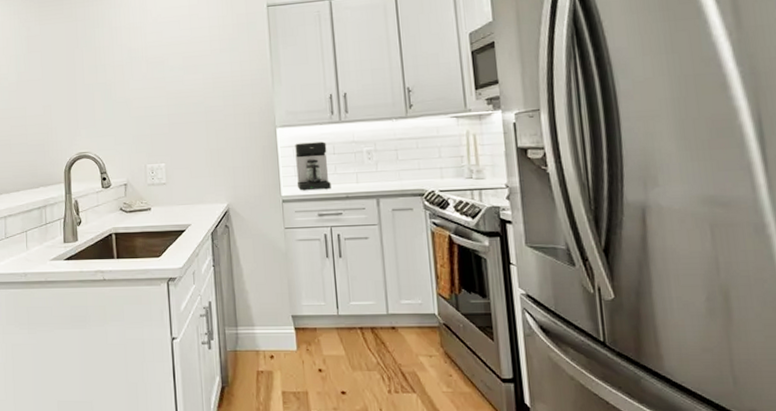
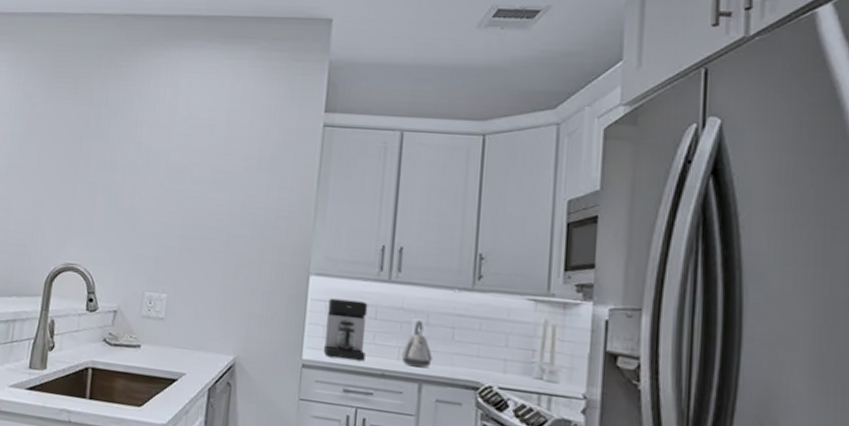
kettle: none [359,148,384,187] -> present [401,320,433,368]

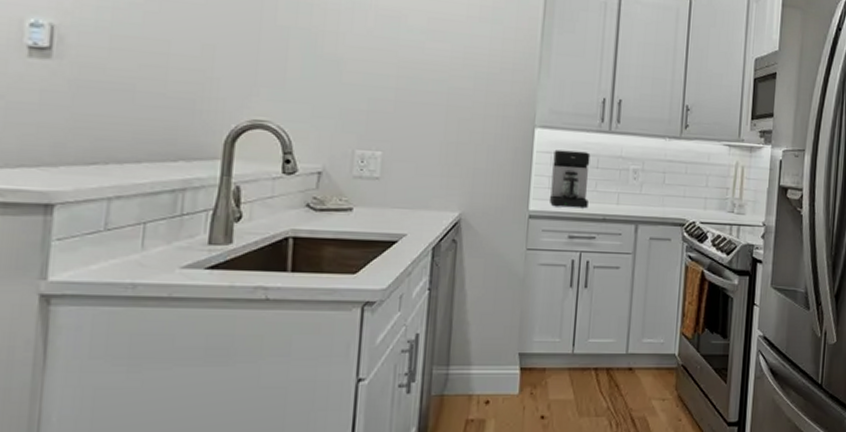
kettle: present [401,320,433,368] -> none [620,167,647,210]

